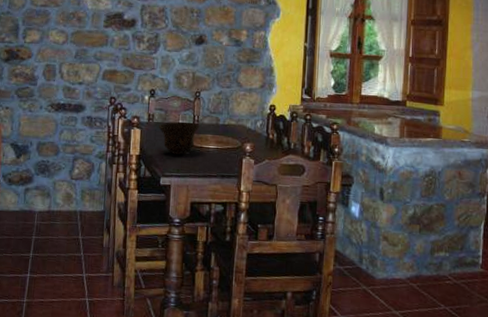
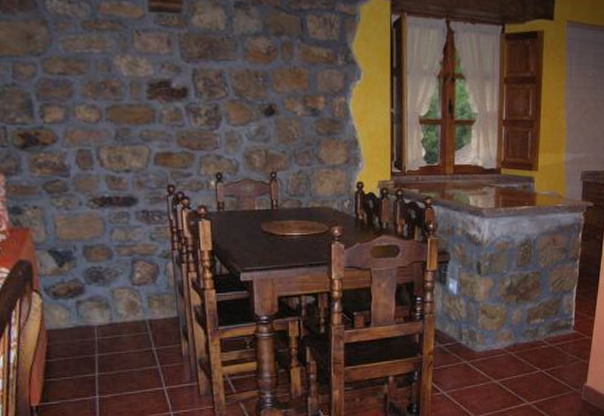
bowl: present [159,122,199,155] -> none [231,208,279,246]

